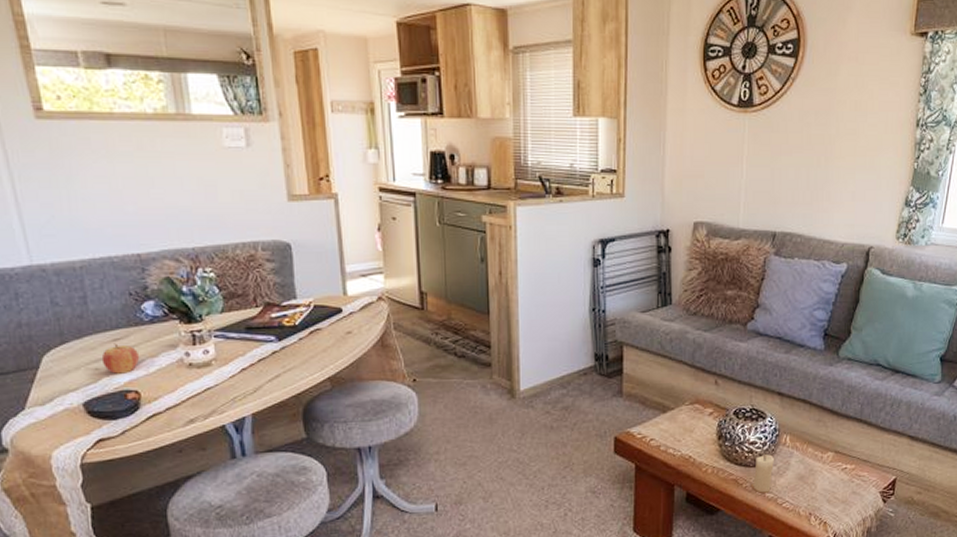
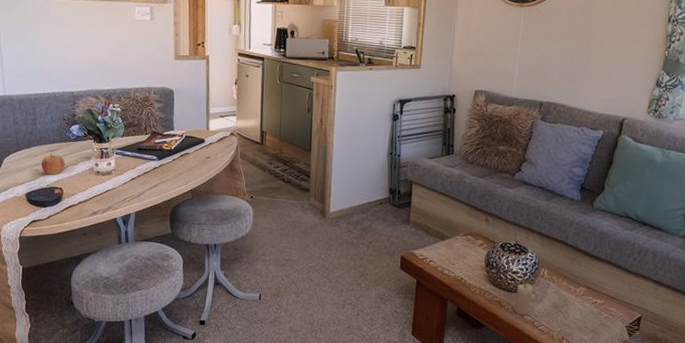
toaster: none [444,163,505,193] -> present [285,38,331,61]

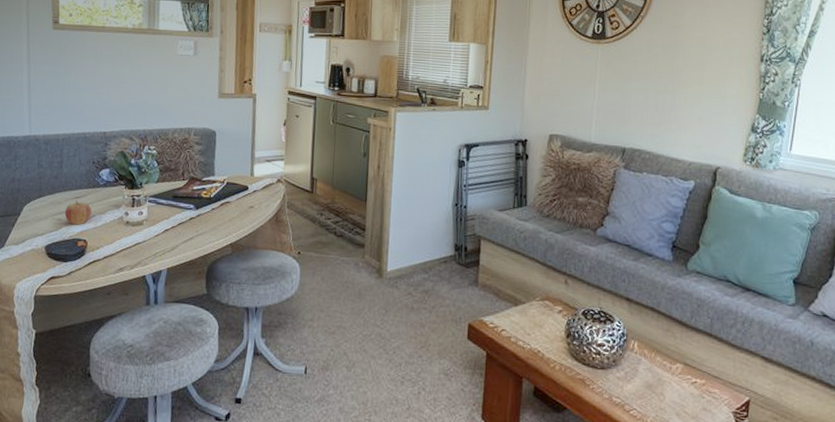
toaster: present [285,38,331,61] -> none [340,75,390,101]
candle: present [511,283,534,317] -> none [597,358,623,399]

